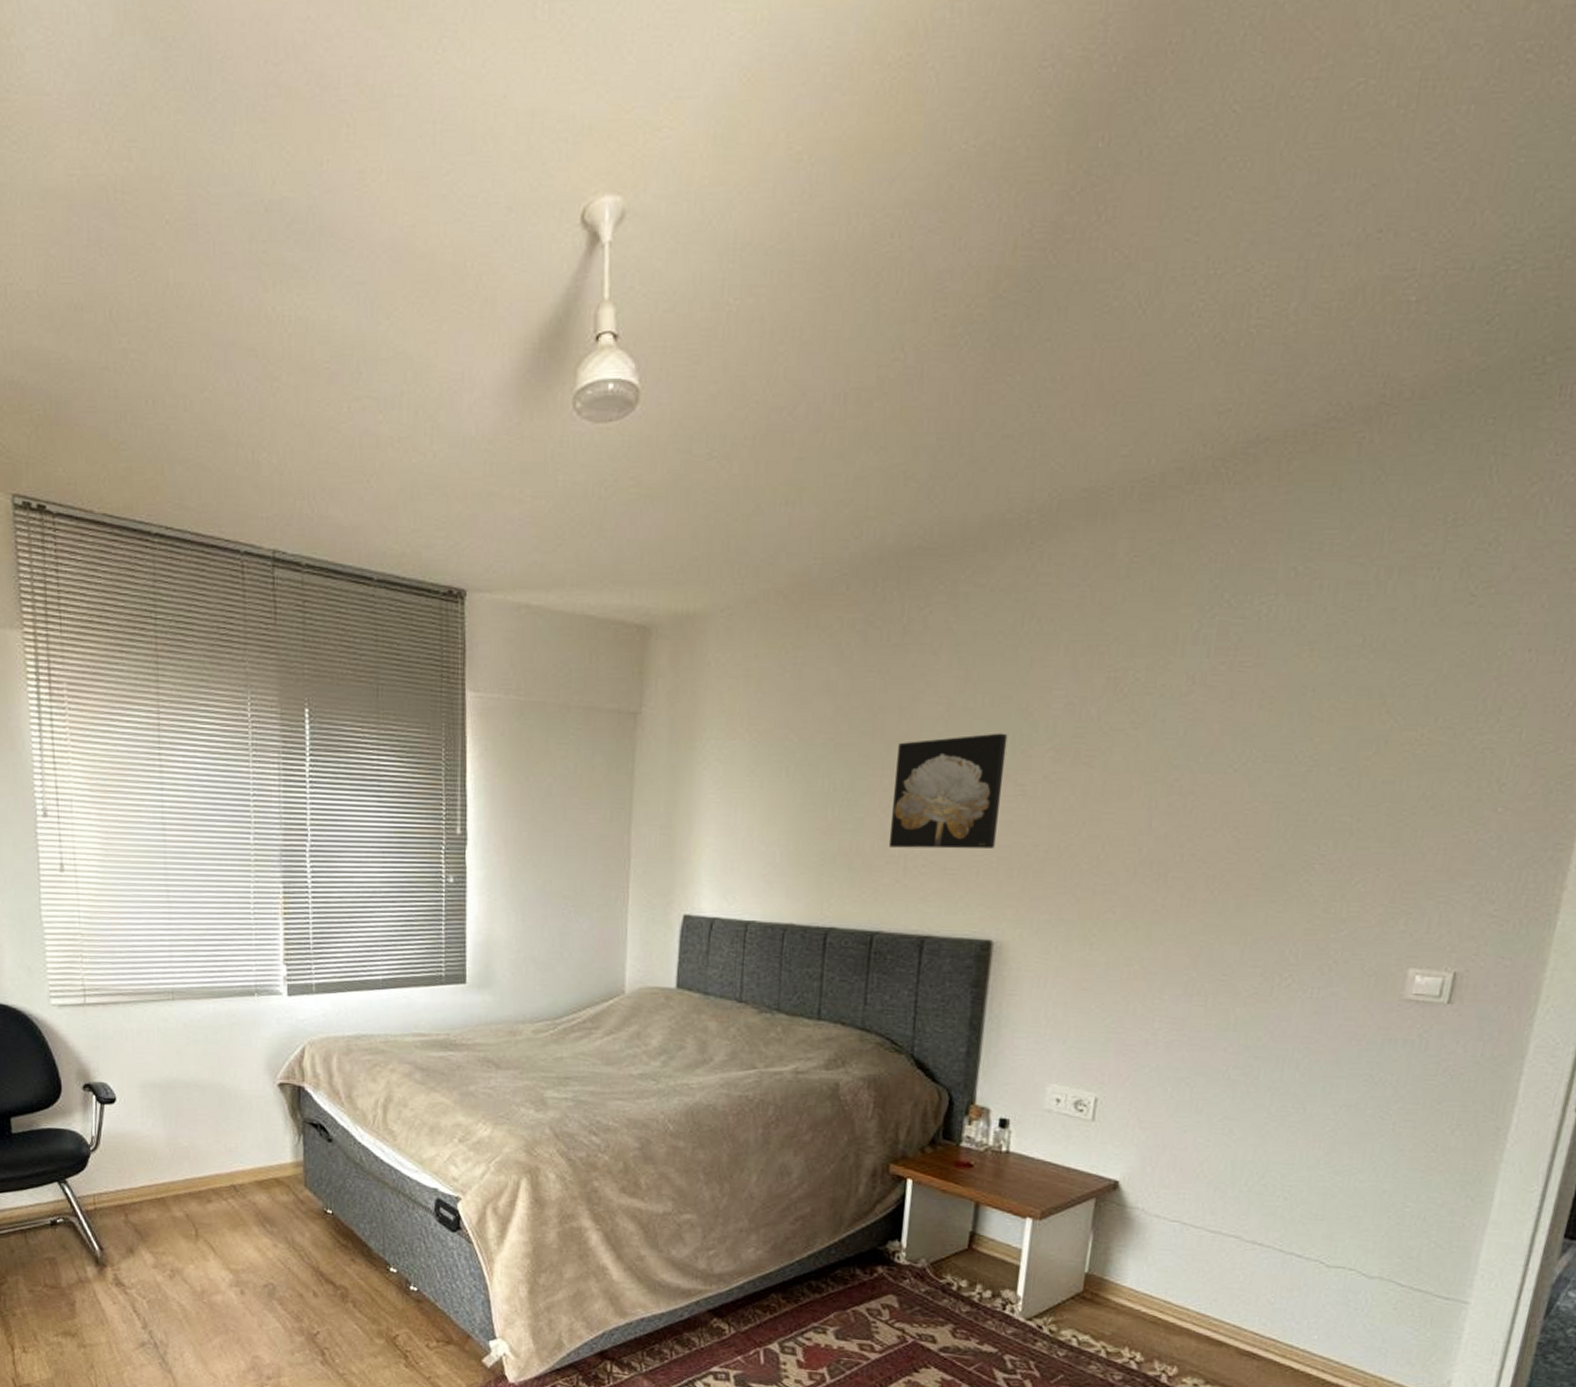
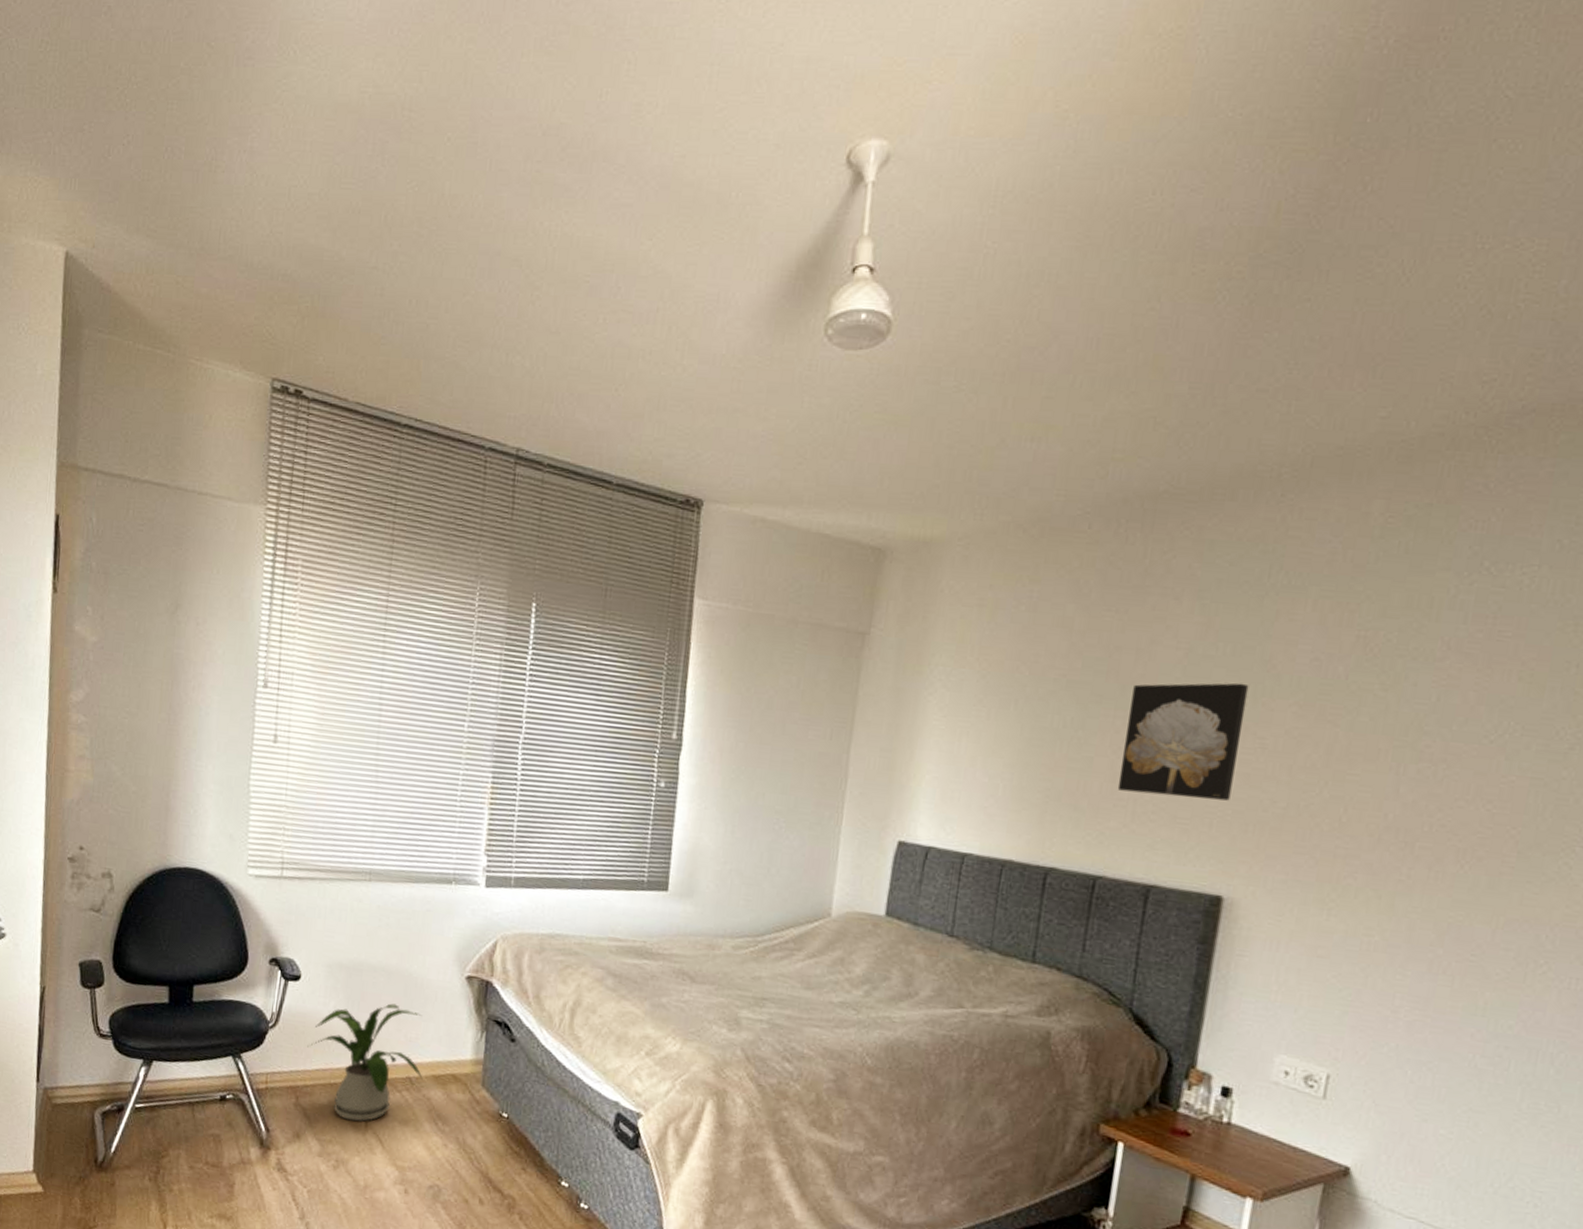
house plant: none [130,1116,247,1232] -> present [307,1003,423,1122]

